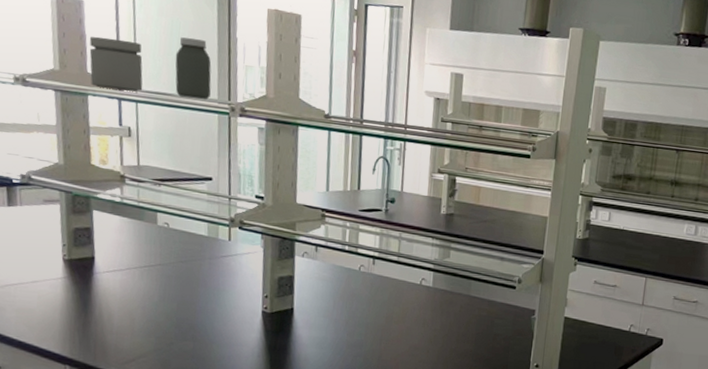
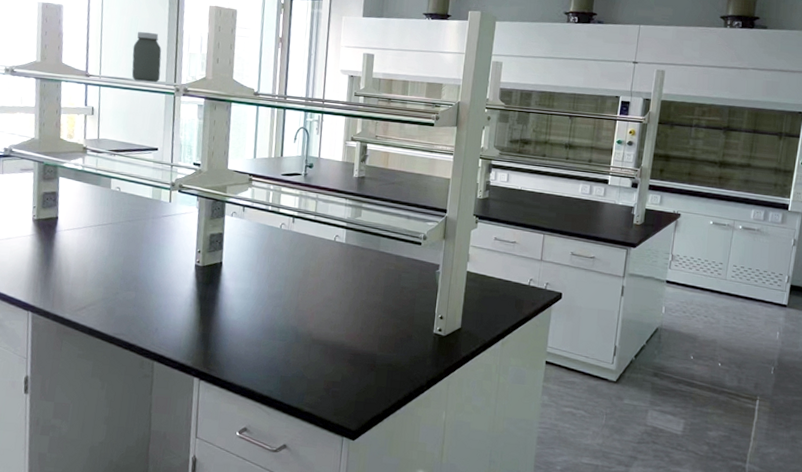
jar: present [89,36,143,92] -> none [64,33,107,77]

